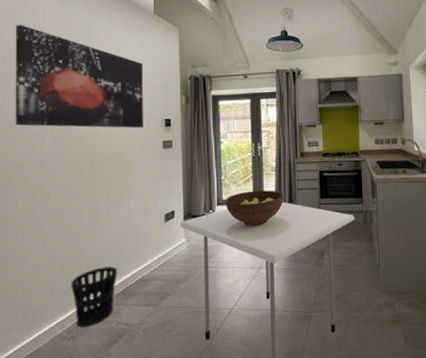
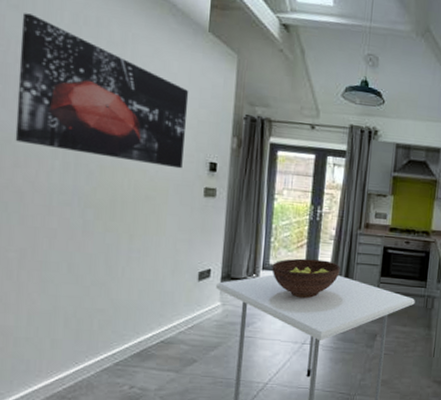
wastebasket: present [71,266,118,327] -> none [76,323,135,388]

